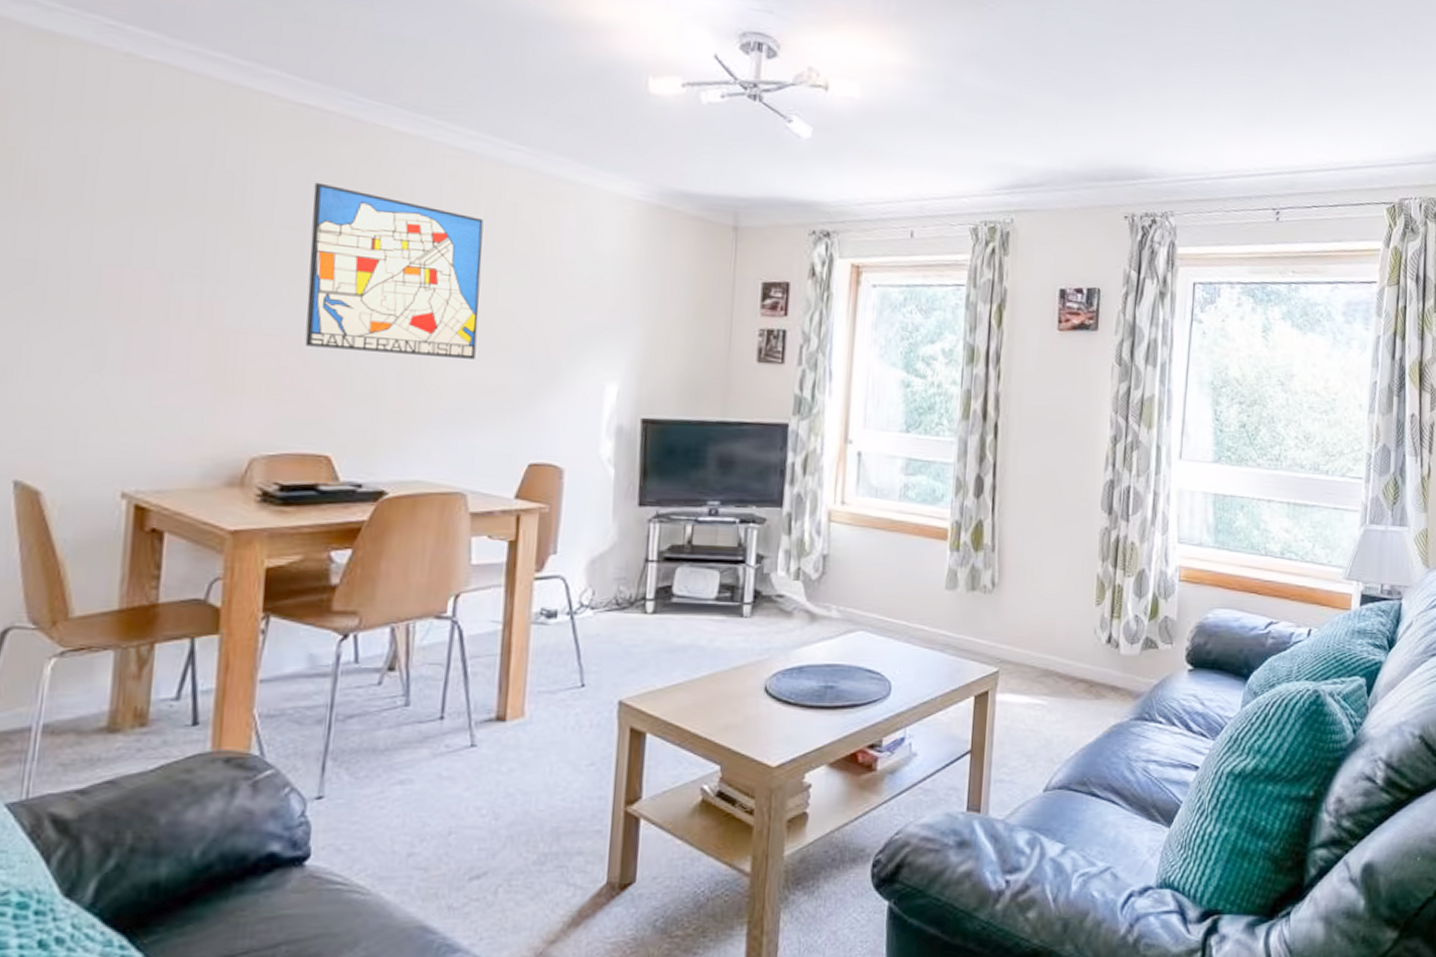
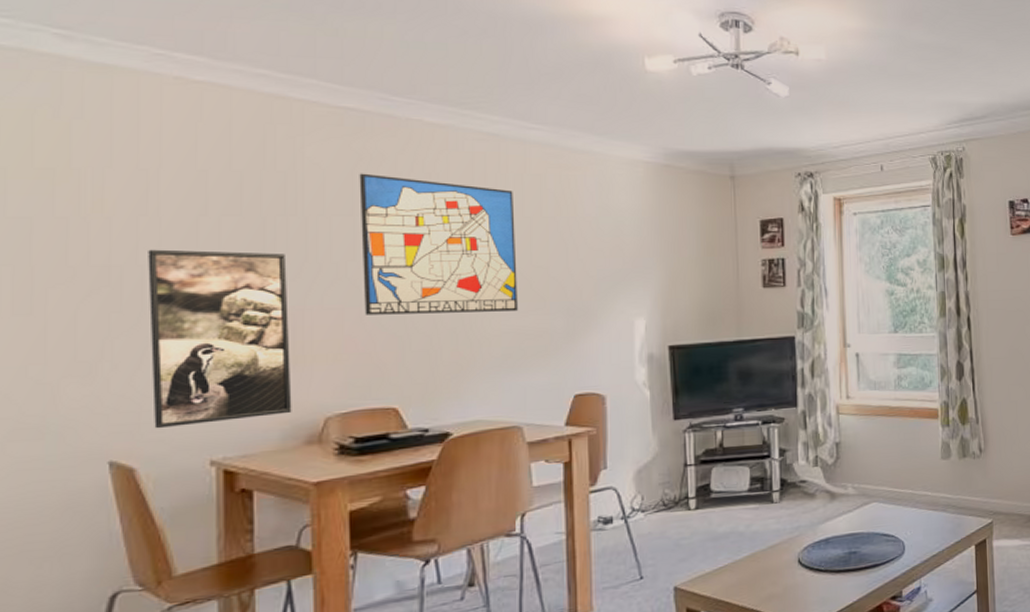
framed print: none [65,246,225,450] -> present [148,249,292,429]

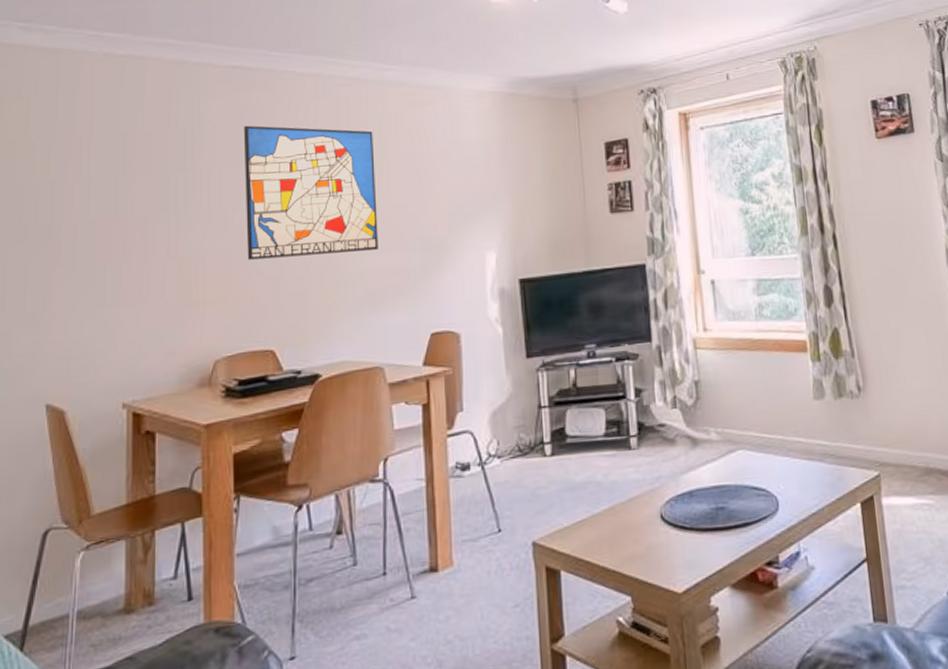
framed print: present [148,249,292,429] -> none [79,205,188,374]

